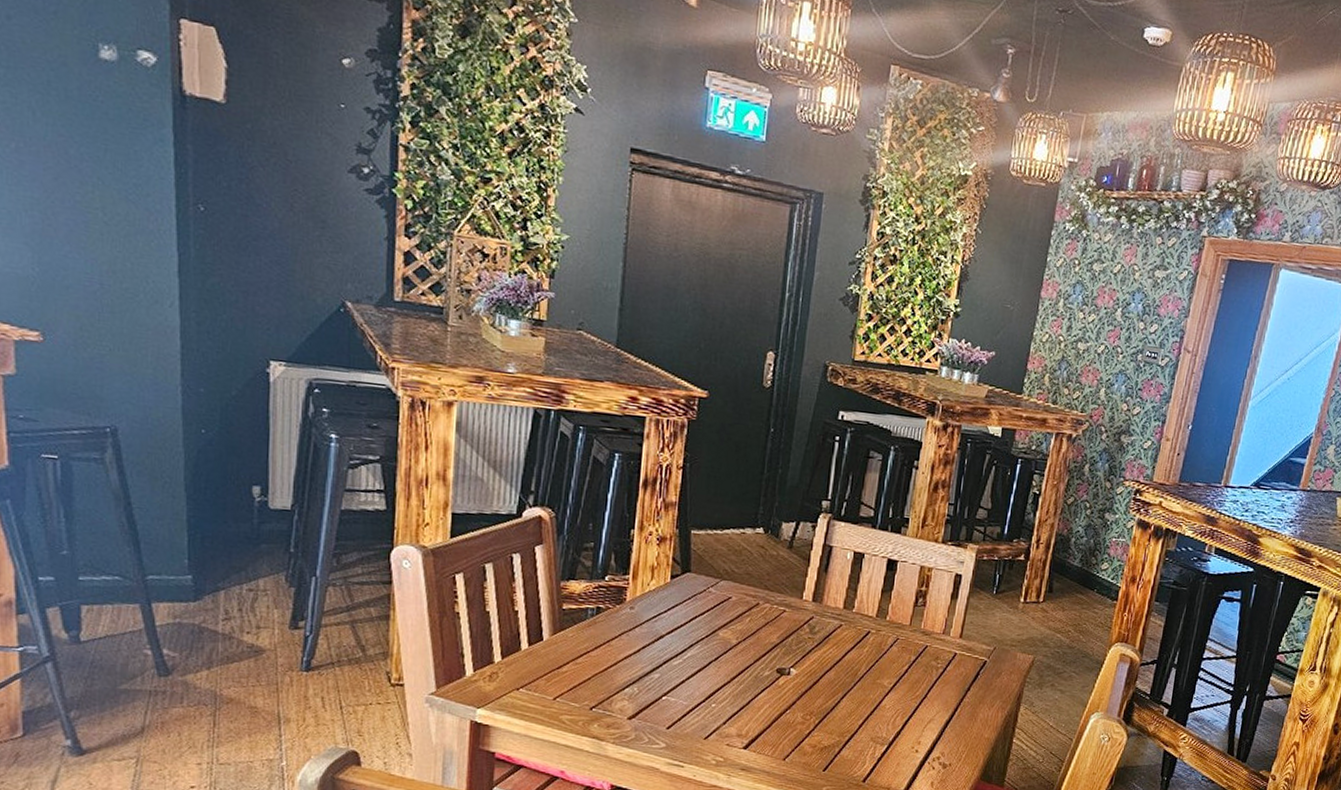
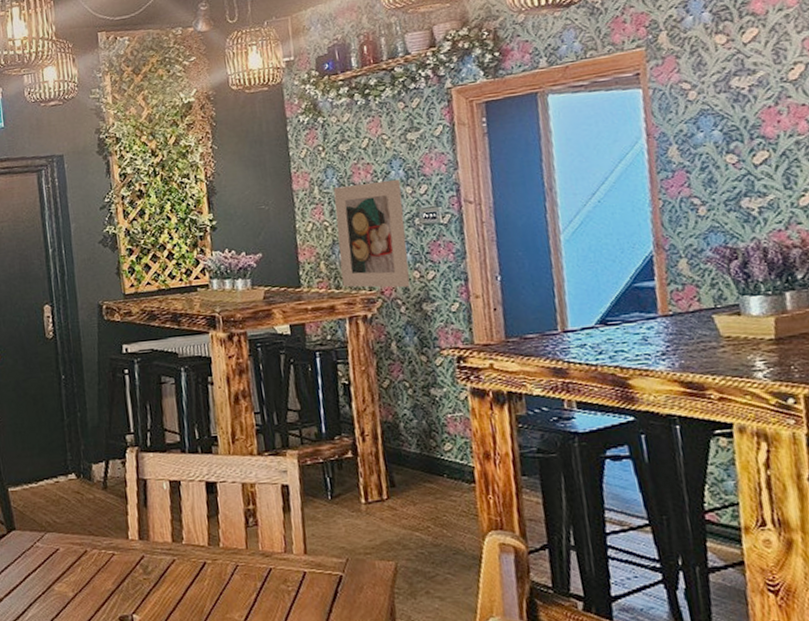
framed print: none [1059,305,1137,417] -> present [333,179,411,288]

